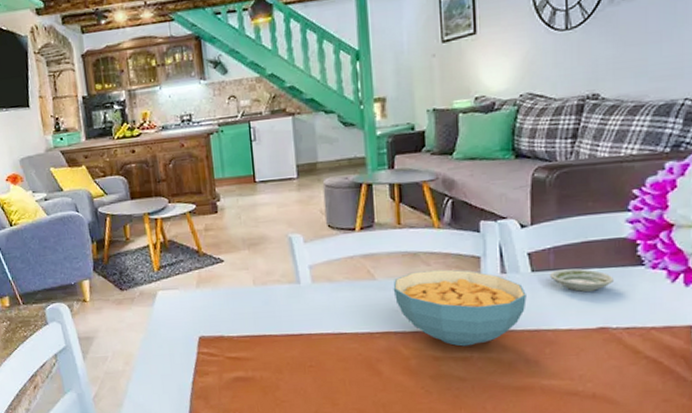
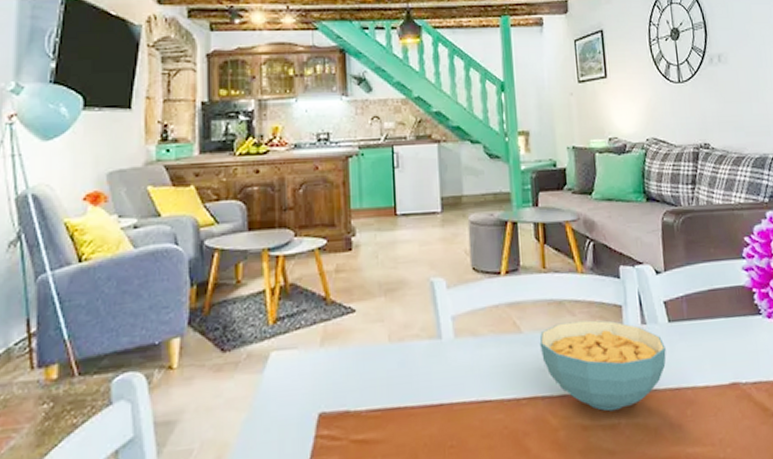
saucer: present [550,268,614,292] -> none [685,318,738,344]

